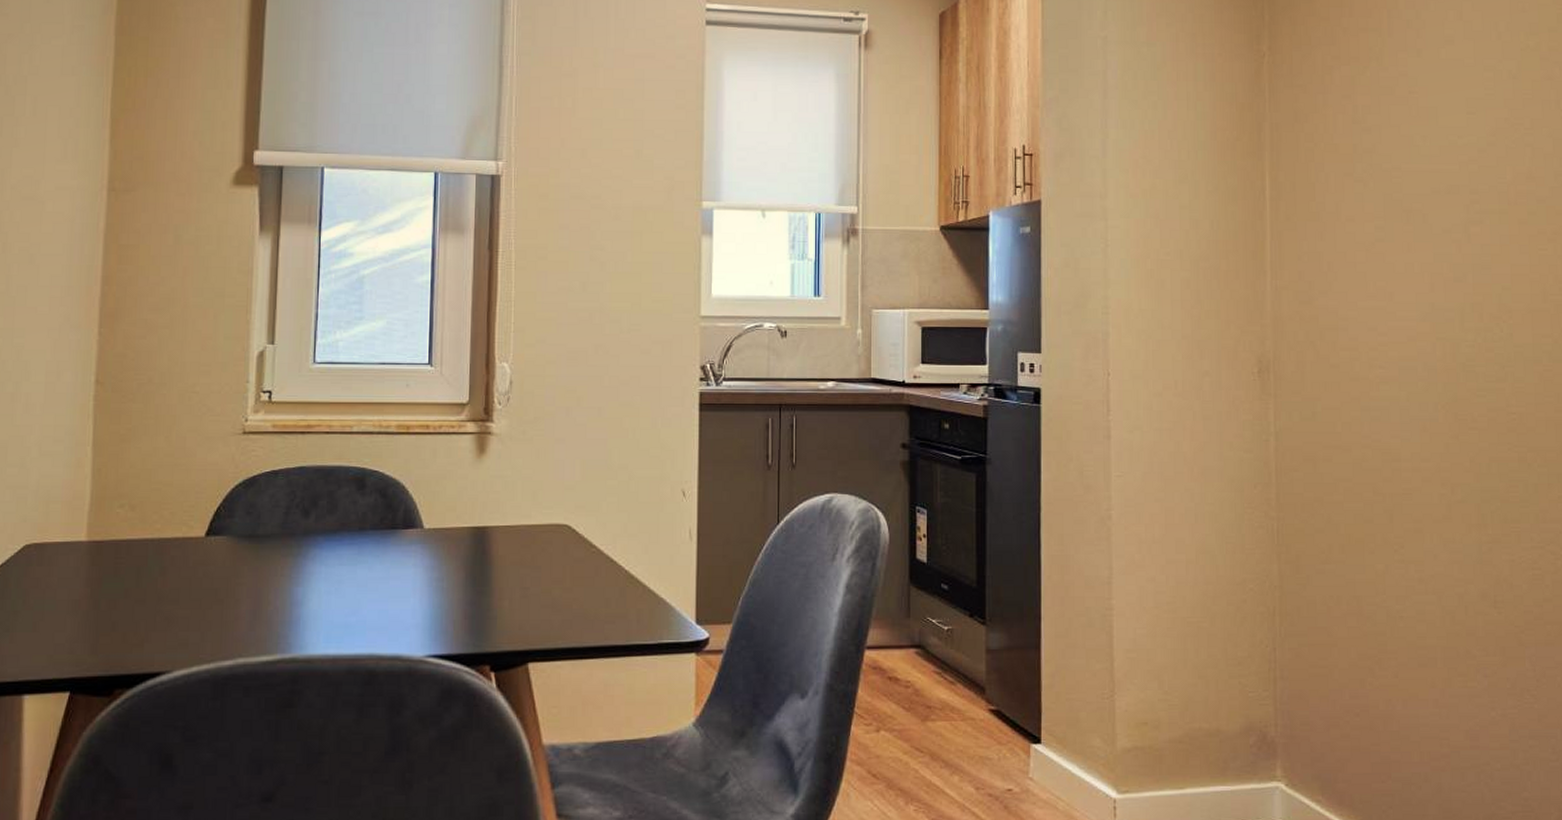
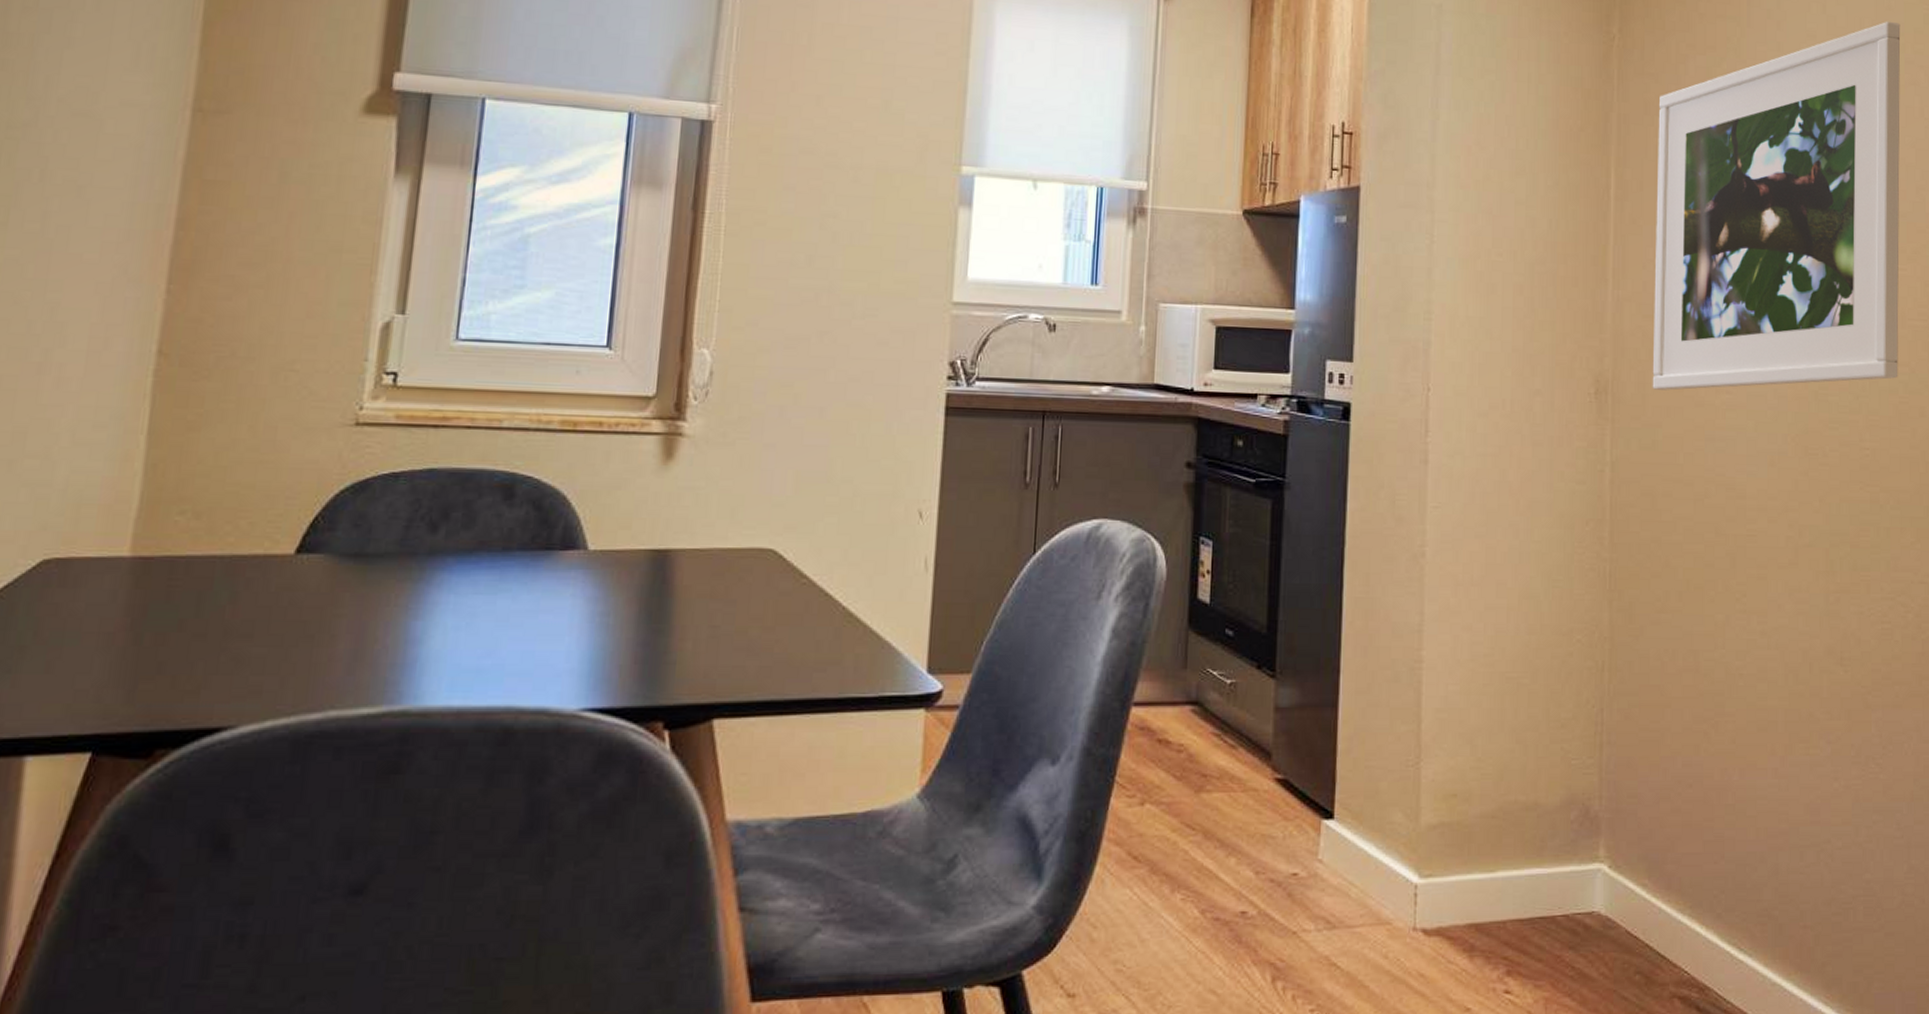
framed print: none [1307,22,1542,367] -> present [1652,21,1901,391]

